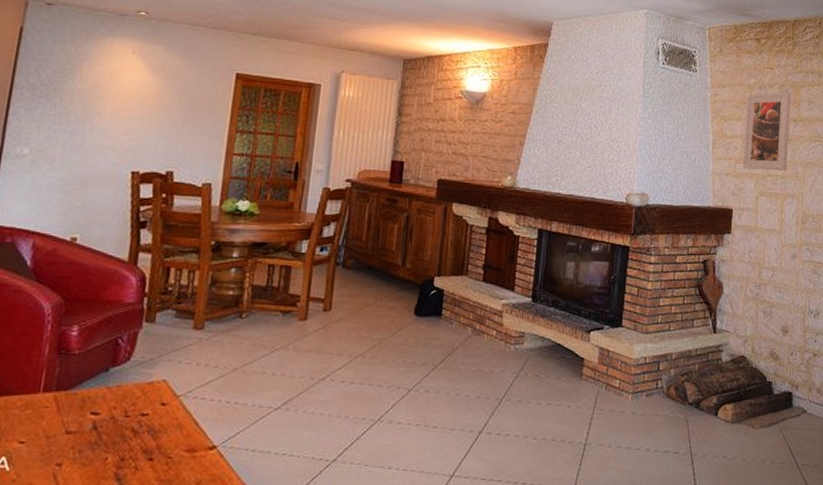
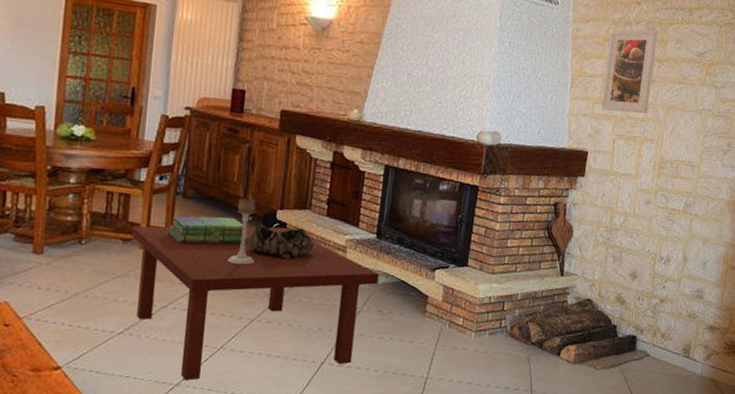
coffee table: none [291,294,535,456] -> present [131,226,379,381]
stack of books: none [328,285,406,314] -> present [169,215,248,245]
candle holder: none [386,267,414,334] -> present [228,199,256,265]
decorative bowl: none [406,291,470,326] -> present [248,223,314,259]

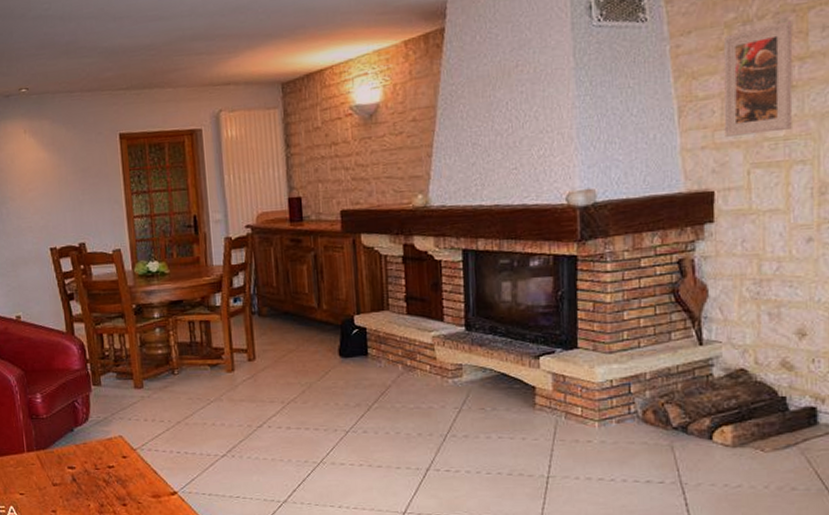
coffee table: present [131,226,379,381] -> none [217,333,475,497]
stack of books: present [169,215,248,245] -> none [251,329,330,362]
candle holder: present [228,199,256,265] -> none [313,308,339,377]
decorative bowl: present [248,223,314,259] -> none [329,330,398,365]

